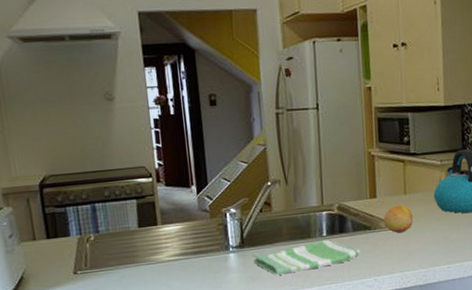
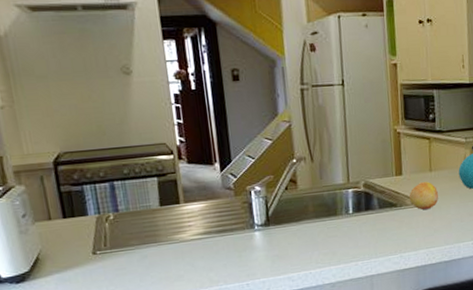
dish towel: present [252,239,360,275] -> none [277,217,386,253]

